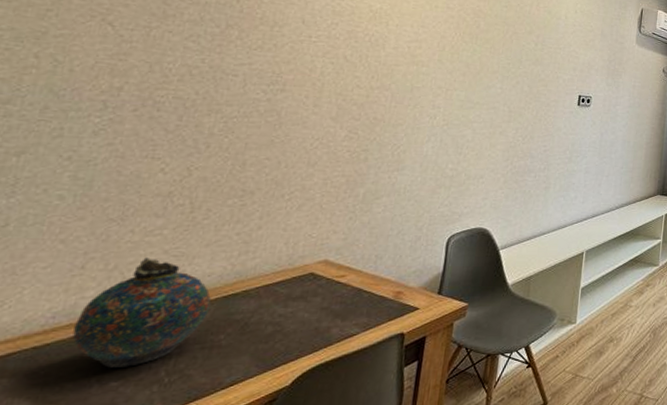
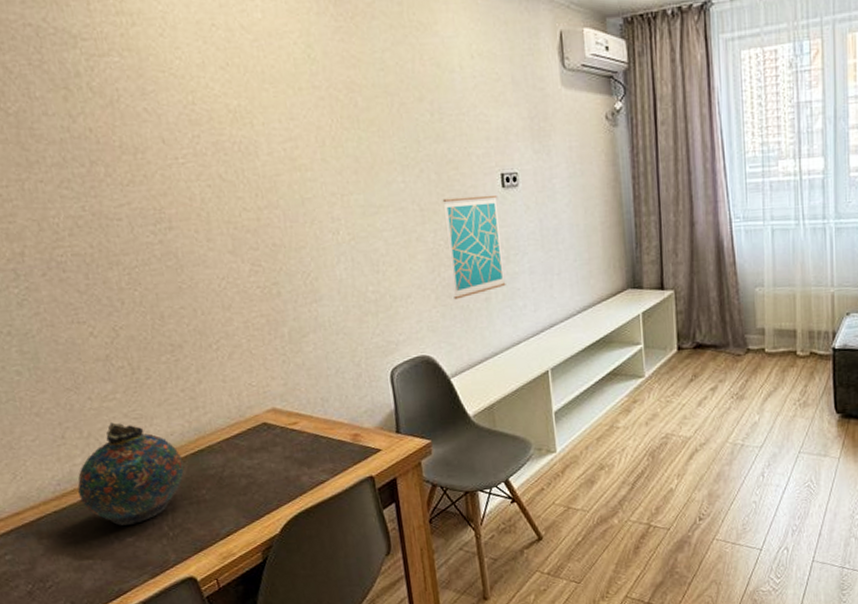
wall art: none [519,106,572,185] -> present [442,194,506,300]

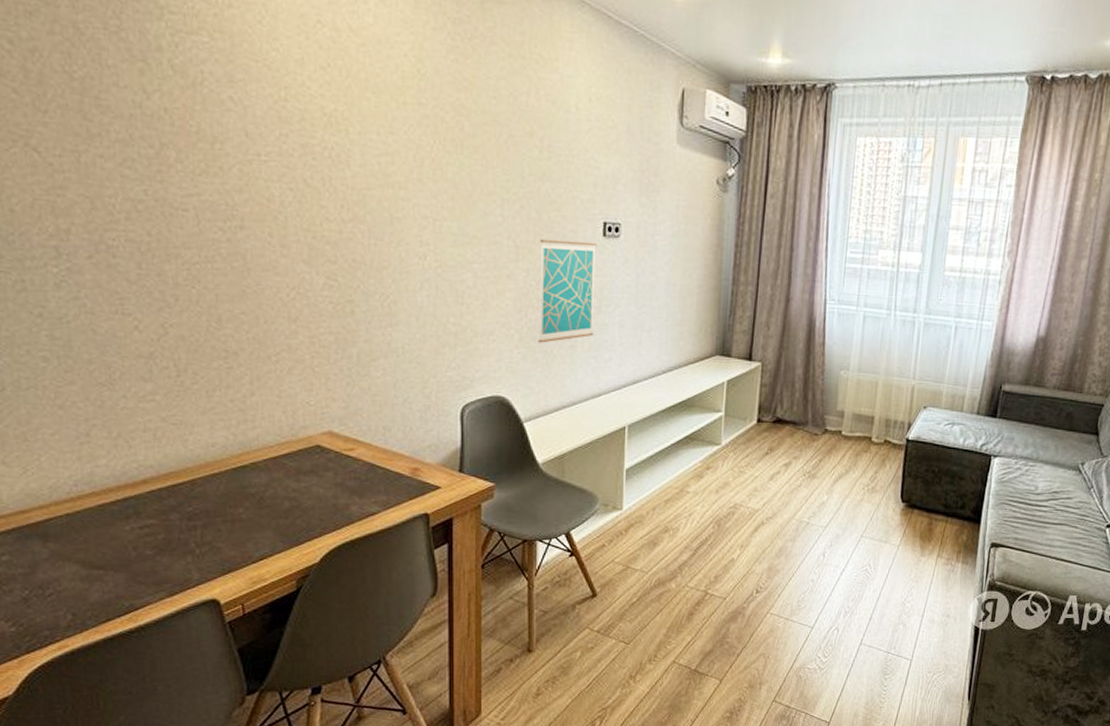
snuff bottle: present [77,422,184,526] -> none [97,425,222,537]

